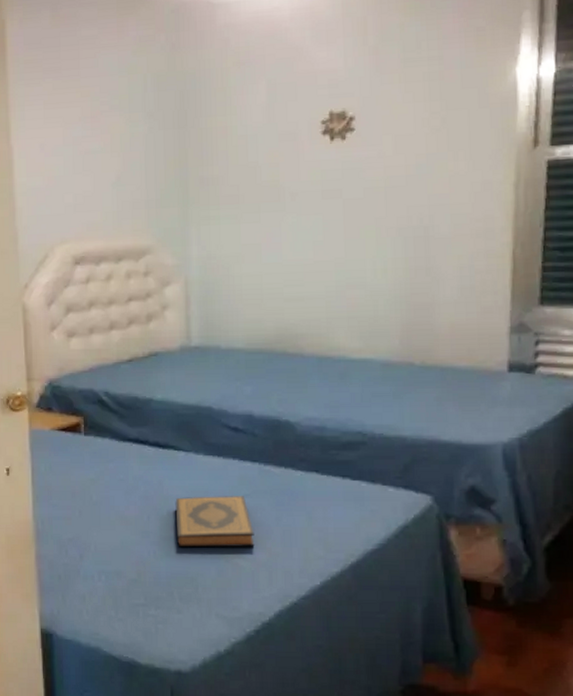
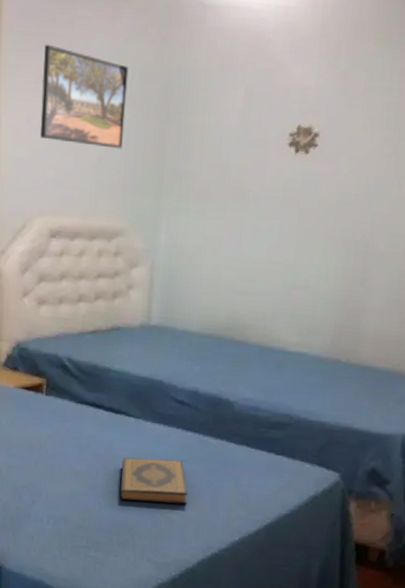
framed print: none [51,69,142,165] -> present [40,44,129,149]

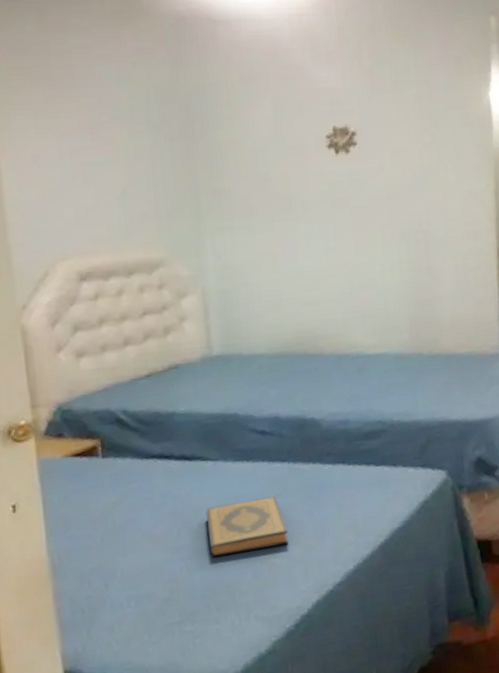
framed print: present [40,44,129,149] -> none [41,77,149,177]

